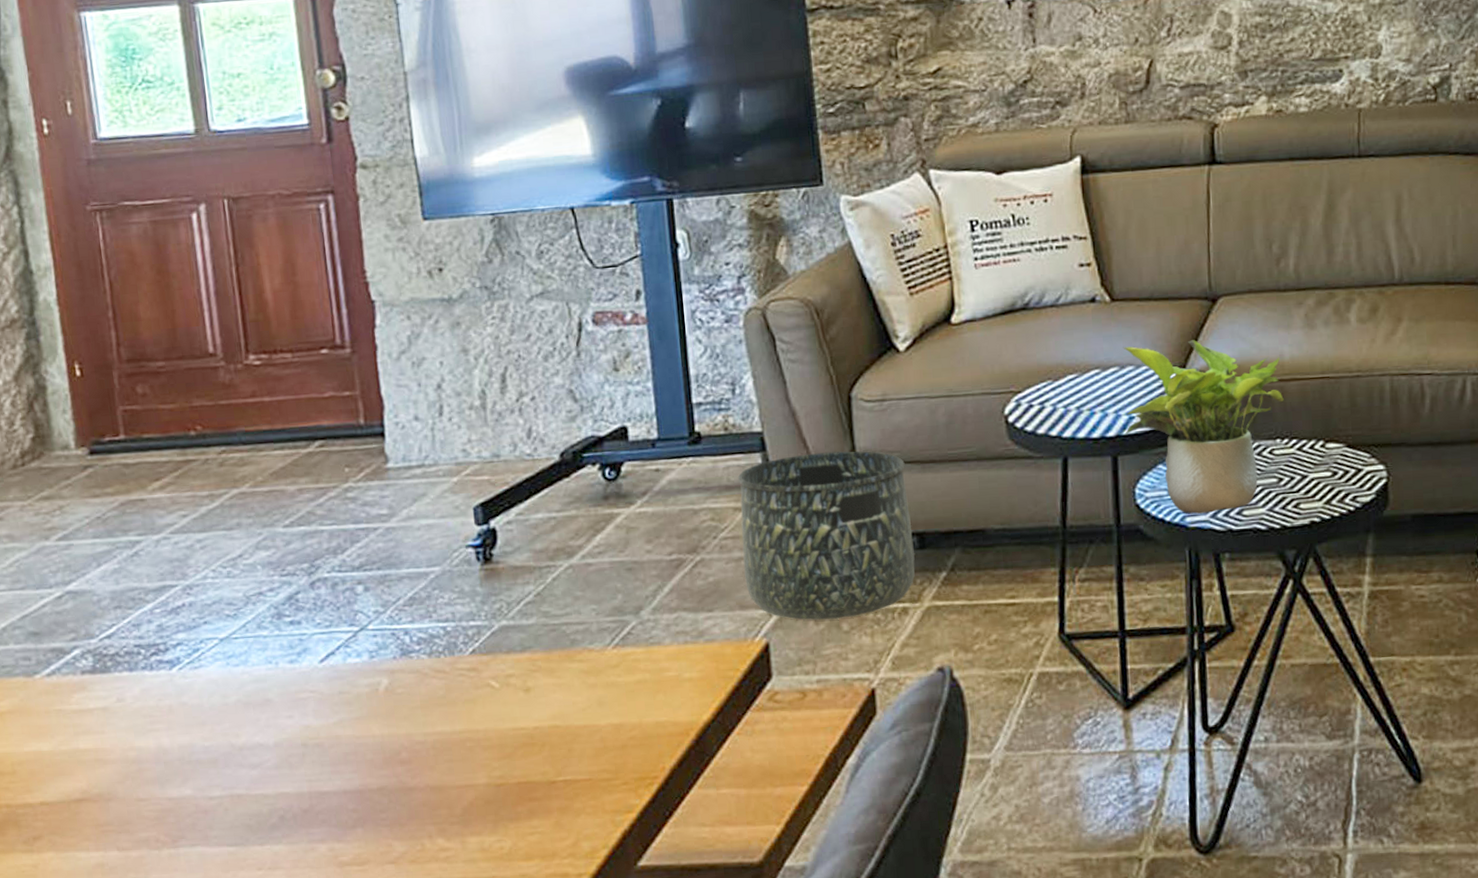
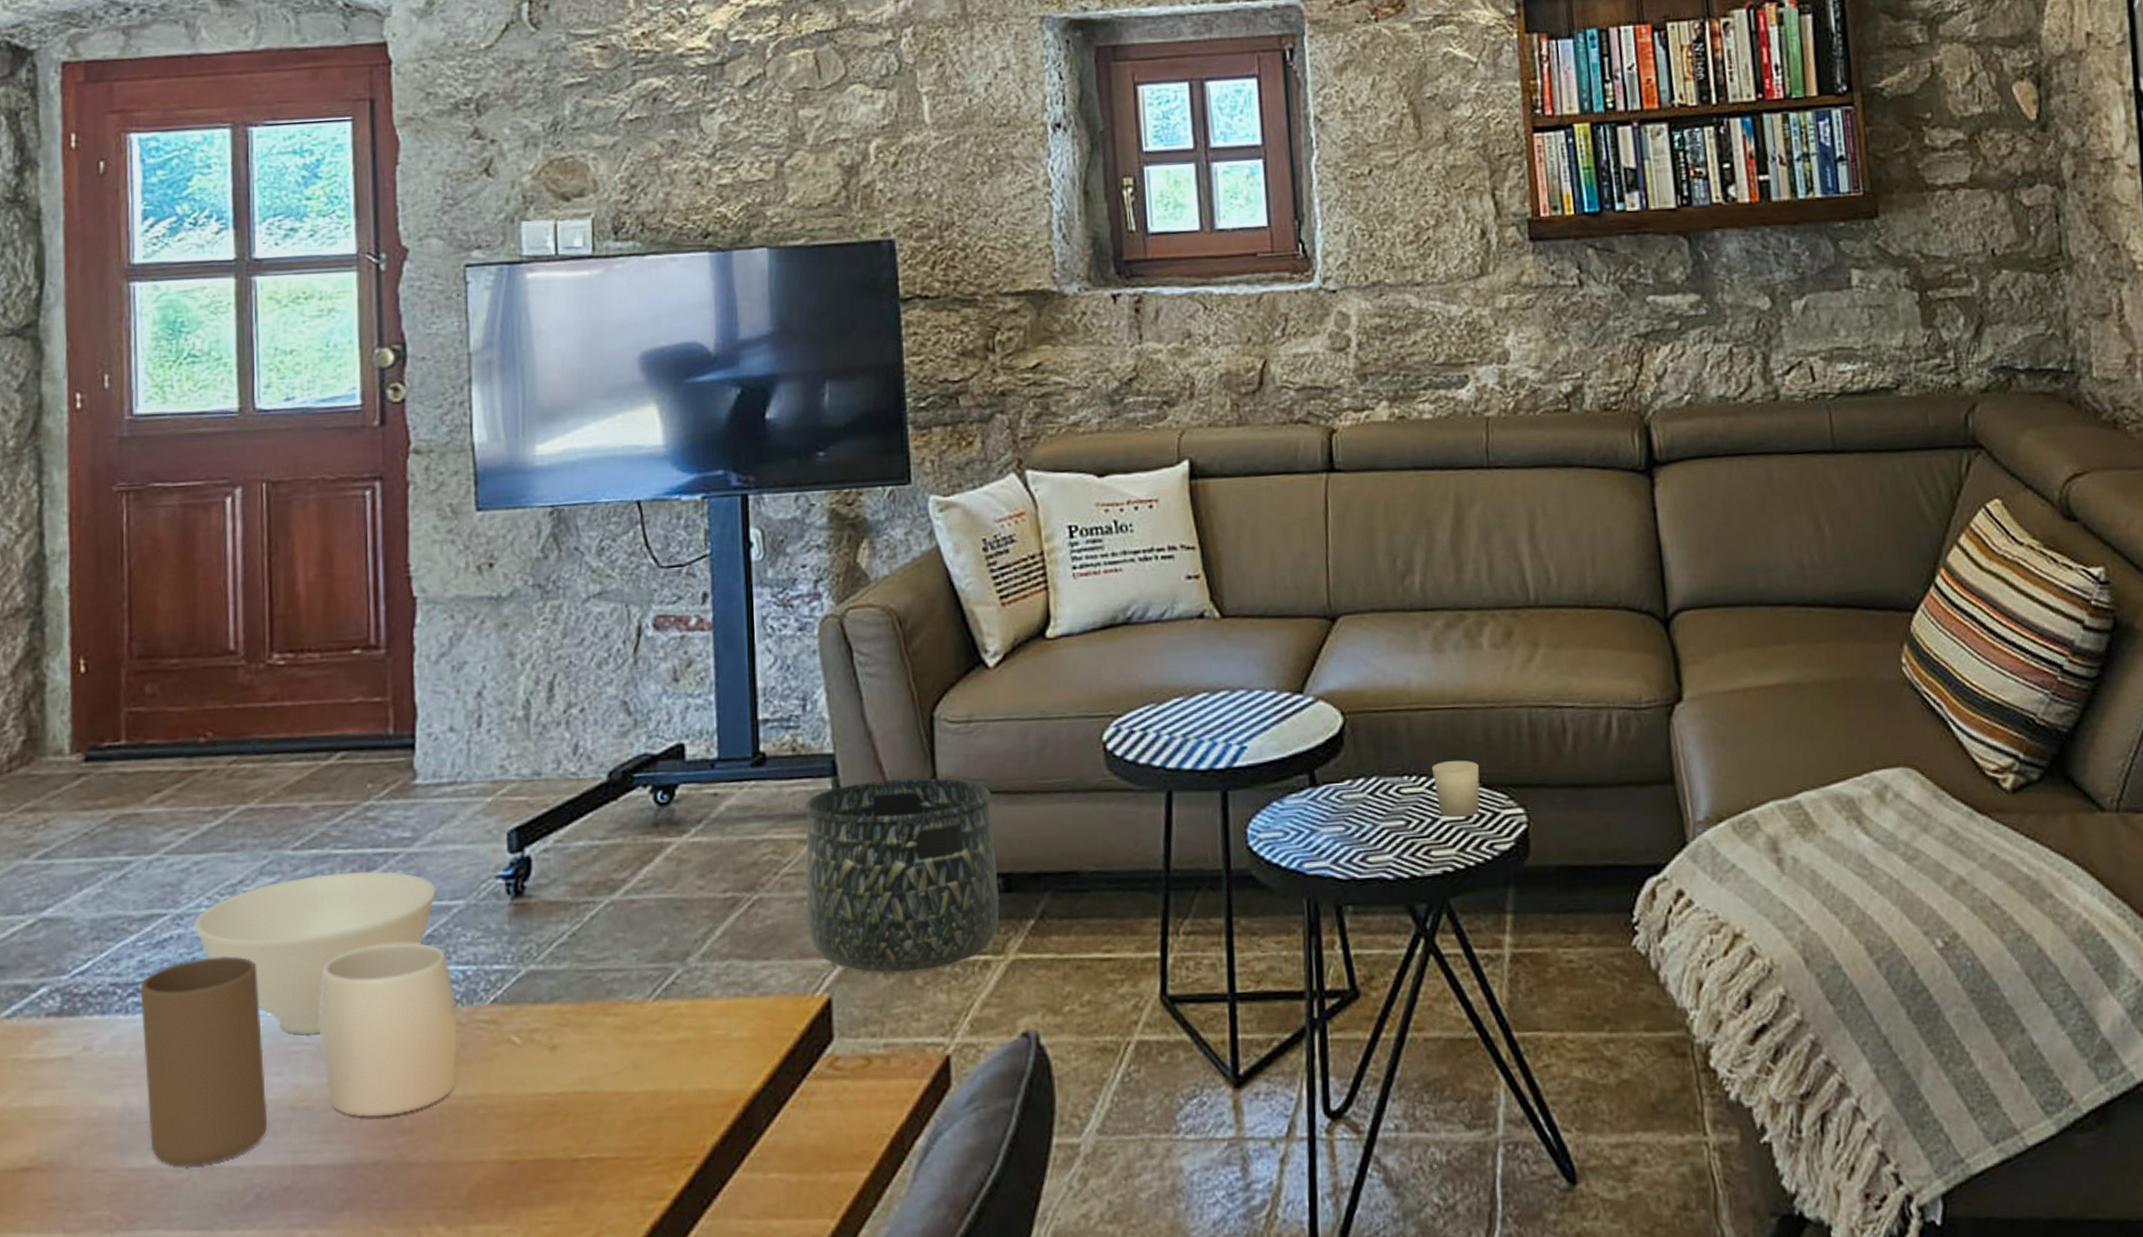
cup: none [161,619,284,795] -> present [140,956,268,1167]
bowl: none [202,544,414,684] -> present [193,871,436,1034]
mug: none [319,604,444,751] -> present [319,943,458,1117]
potted plant: present [1123,340,1284,514] -> none [1234,662,1411,859]
candle: none [1301,423,1345,475] -> present [1431,760,1480,818]

